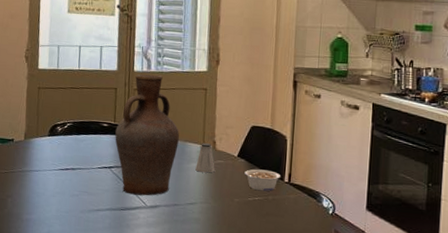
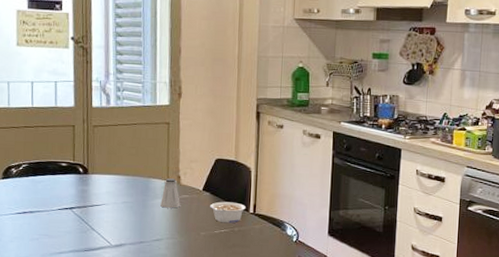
vase: present [115,74,179,196] -> none [75,110,143,235]

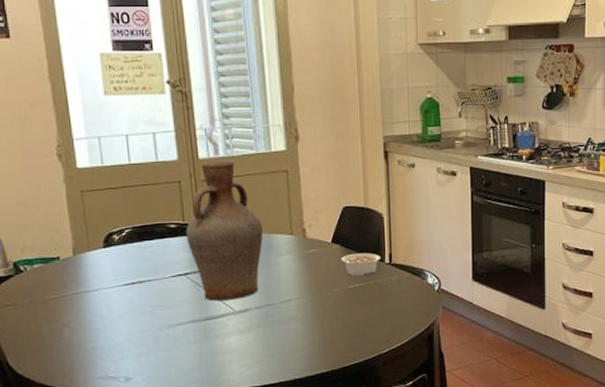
vase: none [75,110,143,235] -> present [186,160,263,301]
saltshaker: present [160,178,180,208] -> none [286,232,308,265]

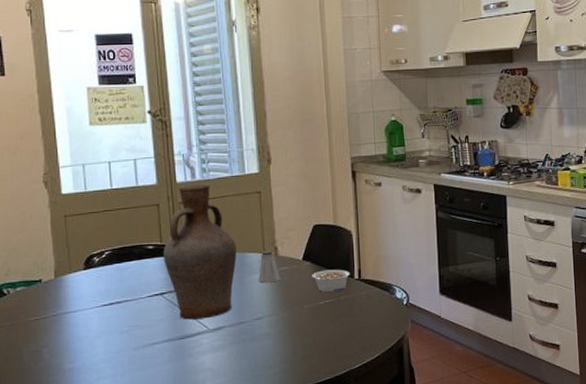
saltshaker: none [286,232,308,265] -> present [258,250,280,283]

